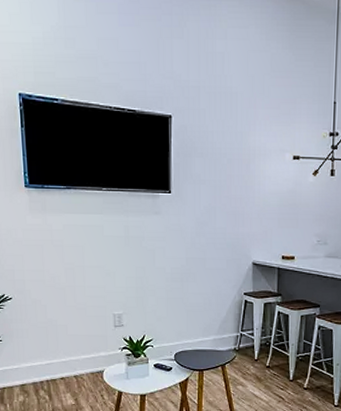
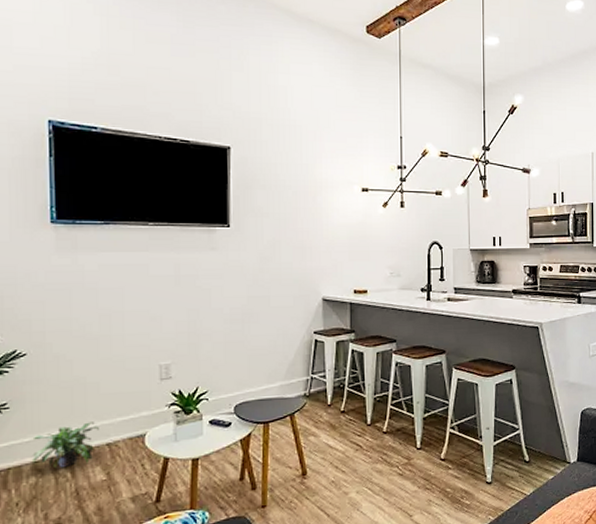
potted plant: none [19,357,68,392] -> present [31,422,99,469]

